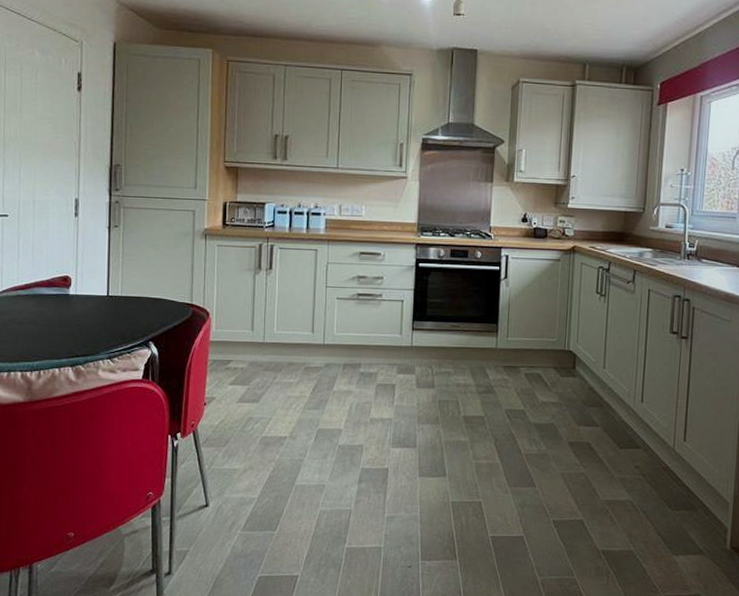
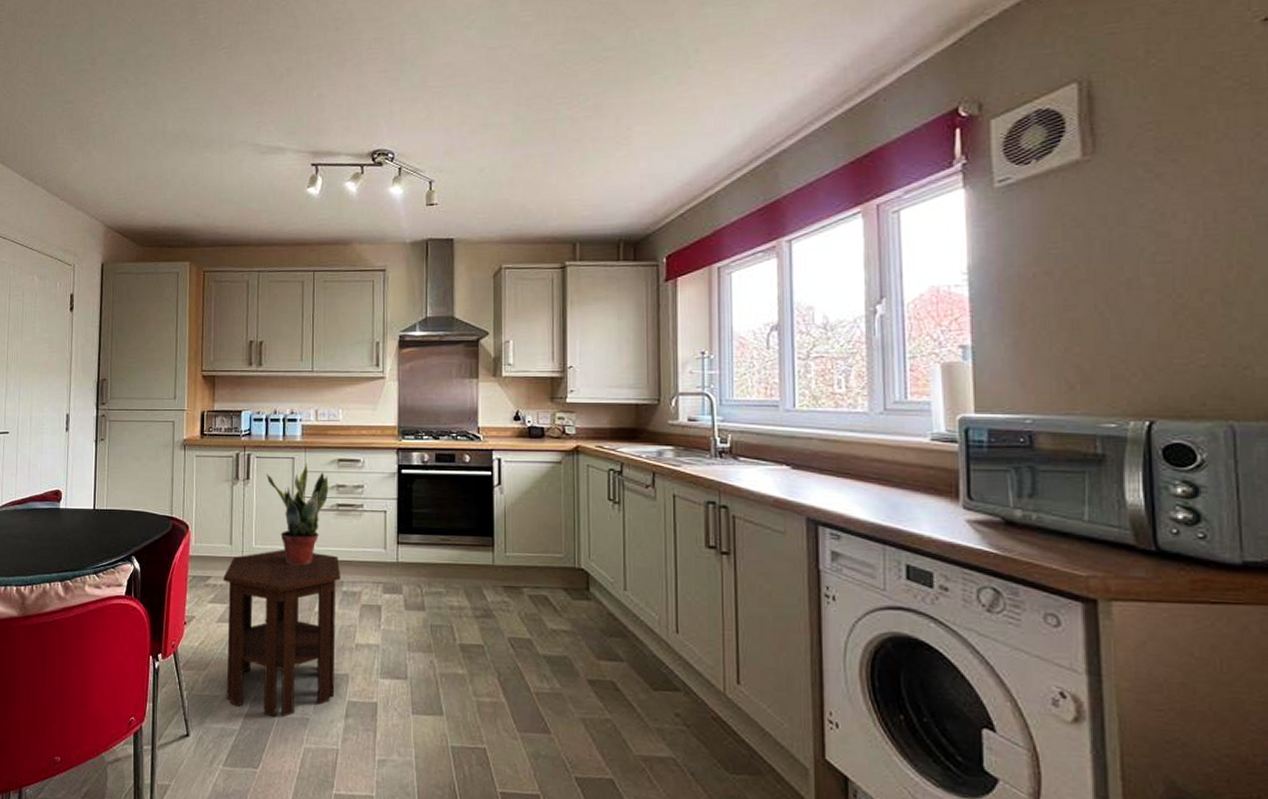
side table: none [244,334,359,486] -> present [223,549,341,717]
potted plant: none [289,255,350,349] -> present [266,463,329,565]

